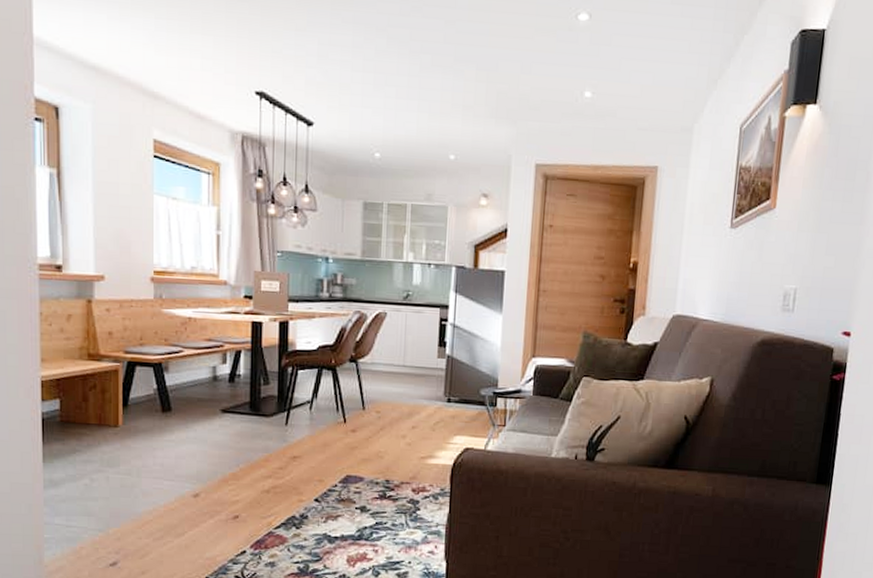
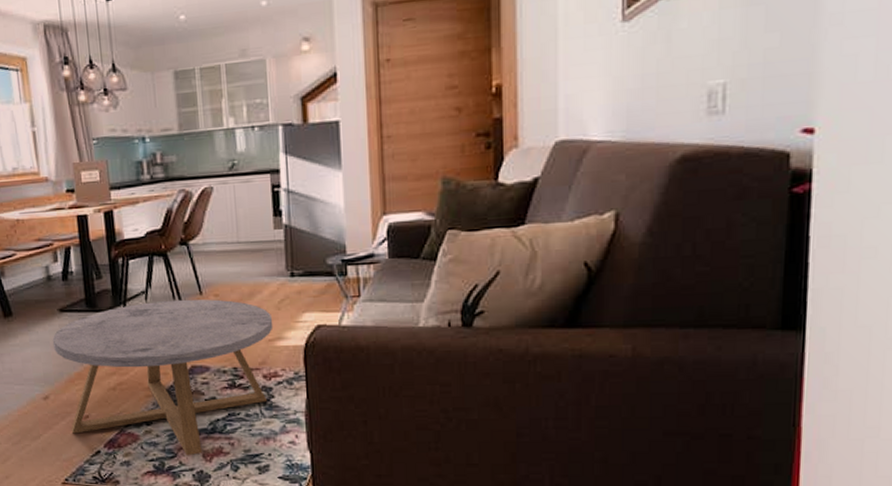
coffee table: none [210,412,427,560] -> present [52,299,274,456]

